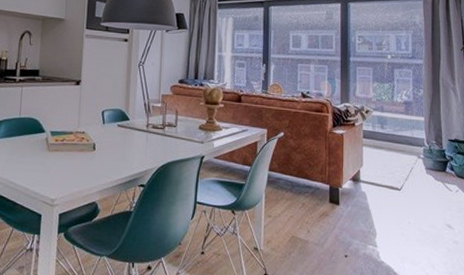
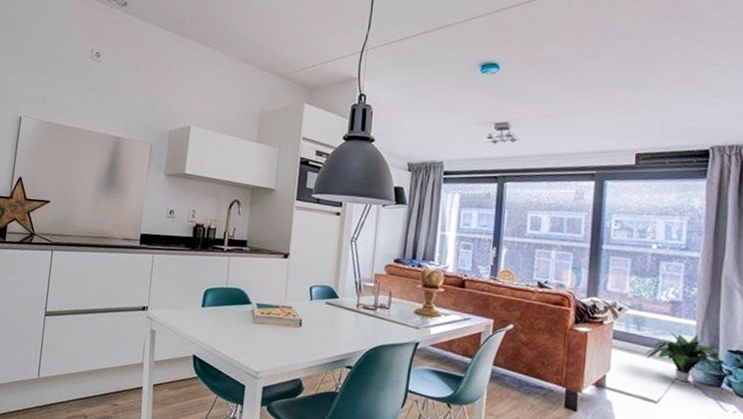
potted plant: none [388,128,450,170] -> present [644,333,728,383]

